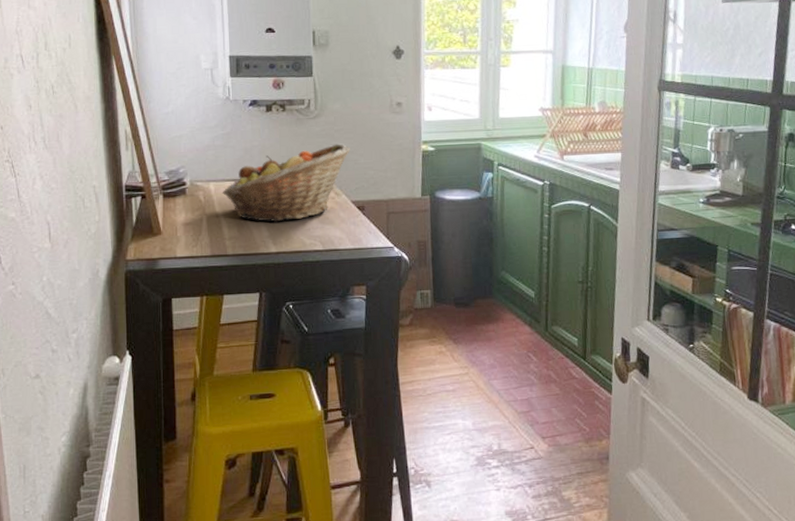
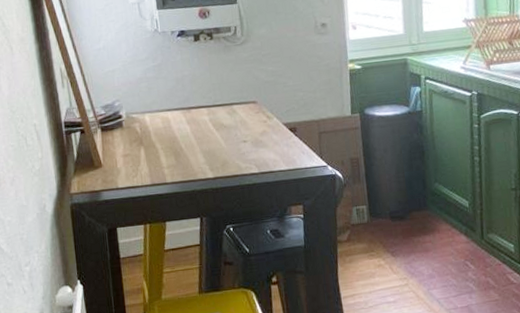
fruit basket: present [222,144,350,222] -> none [157,68,279,149]

